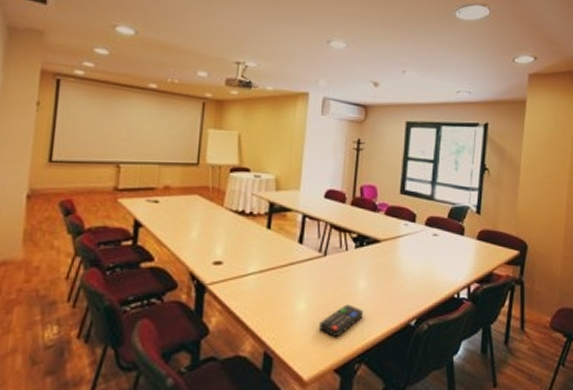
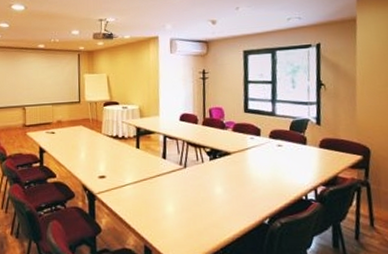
remote control: present [320,304,364,337] -> none [186,207,223,233]

